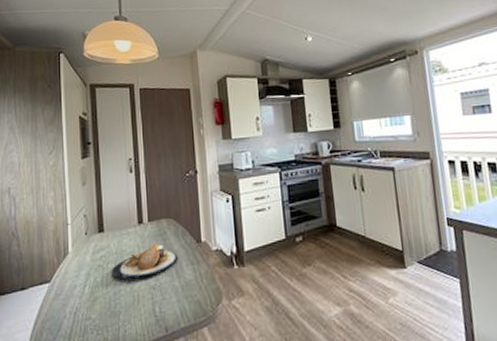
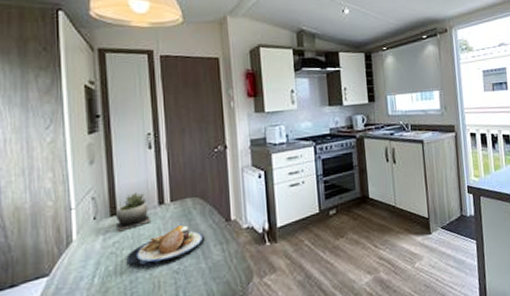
succulent plant: none [102,212,132,247] -> present [115,192,152,232]

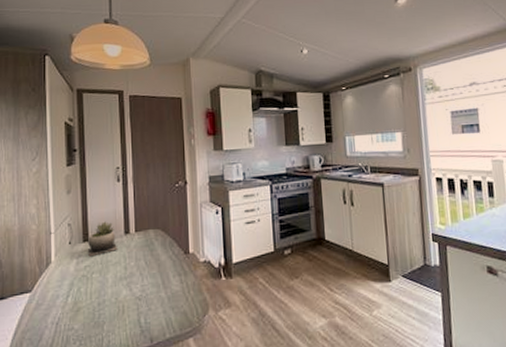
plate: present [126,225,205,268] -> none [95,255,165,291]

